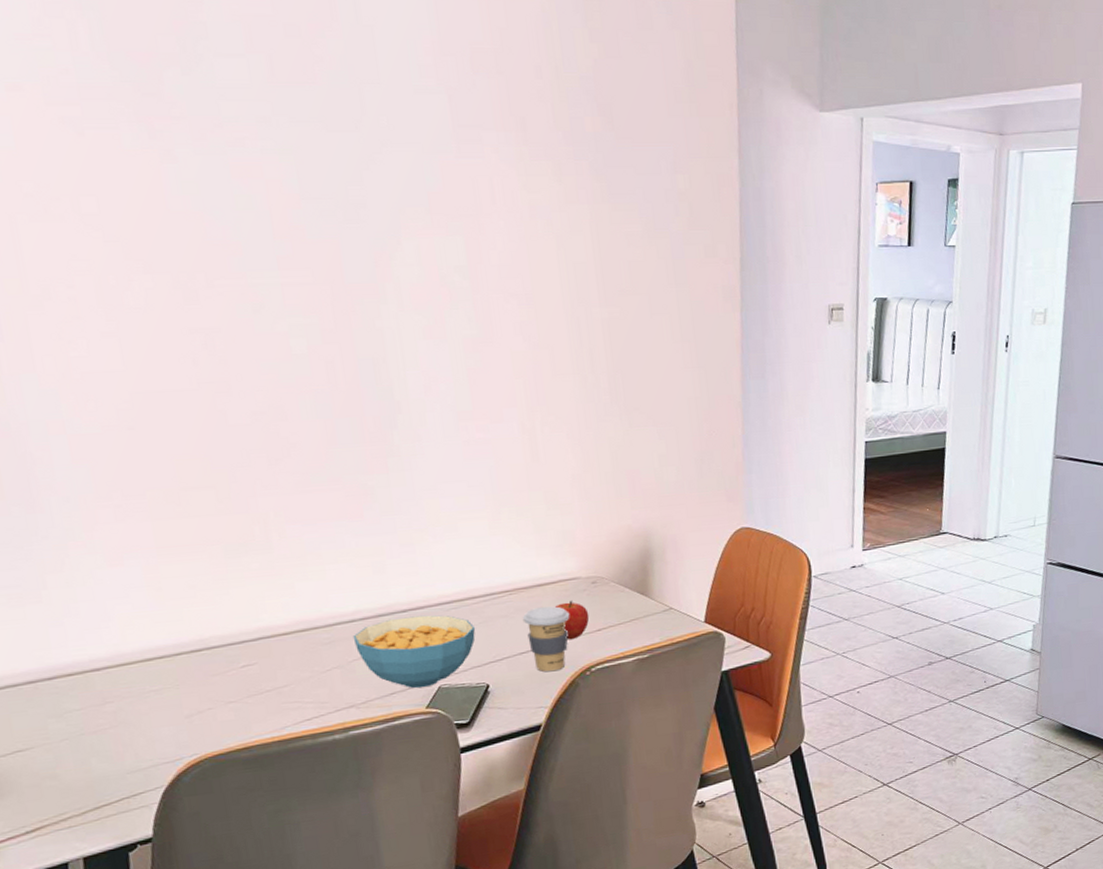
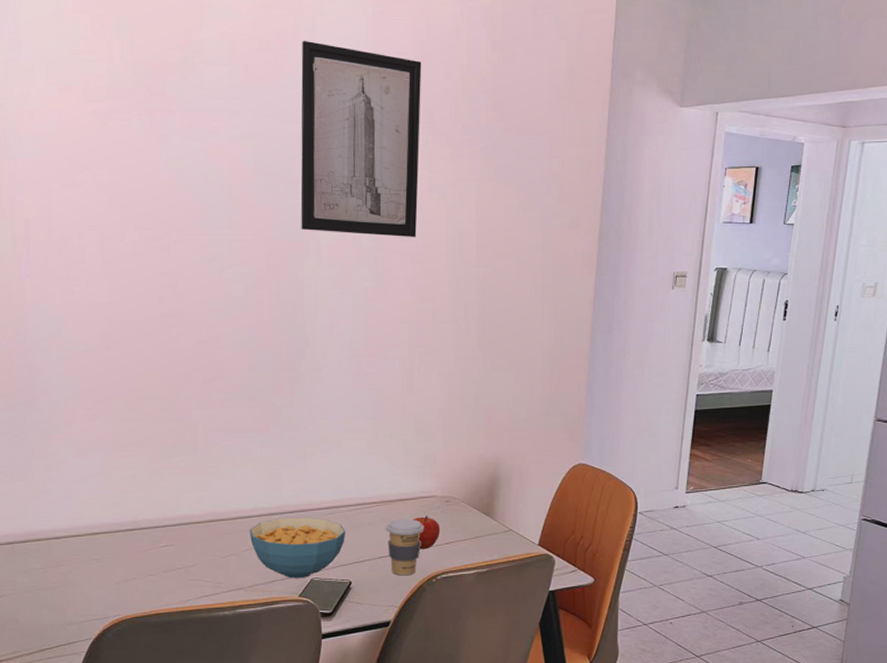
wall art: none [343,24,522,274] -> present [300,40,422,238]

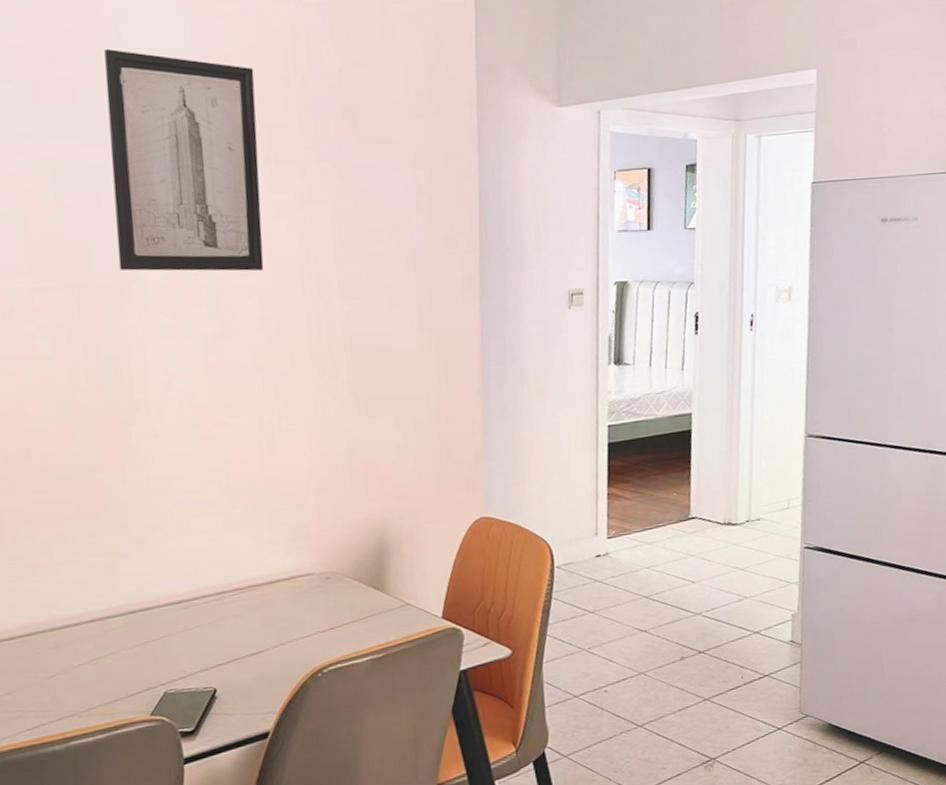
cereal bowl: present [249,517,346,579] -> none [79,615,205,694]
coffee cup: present [385,518,425,576] -> none [253,604,303,675]
fruit: present [412,515,441,550] -> none [286,597,323,640]

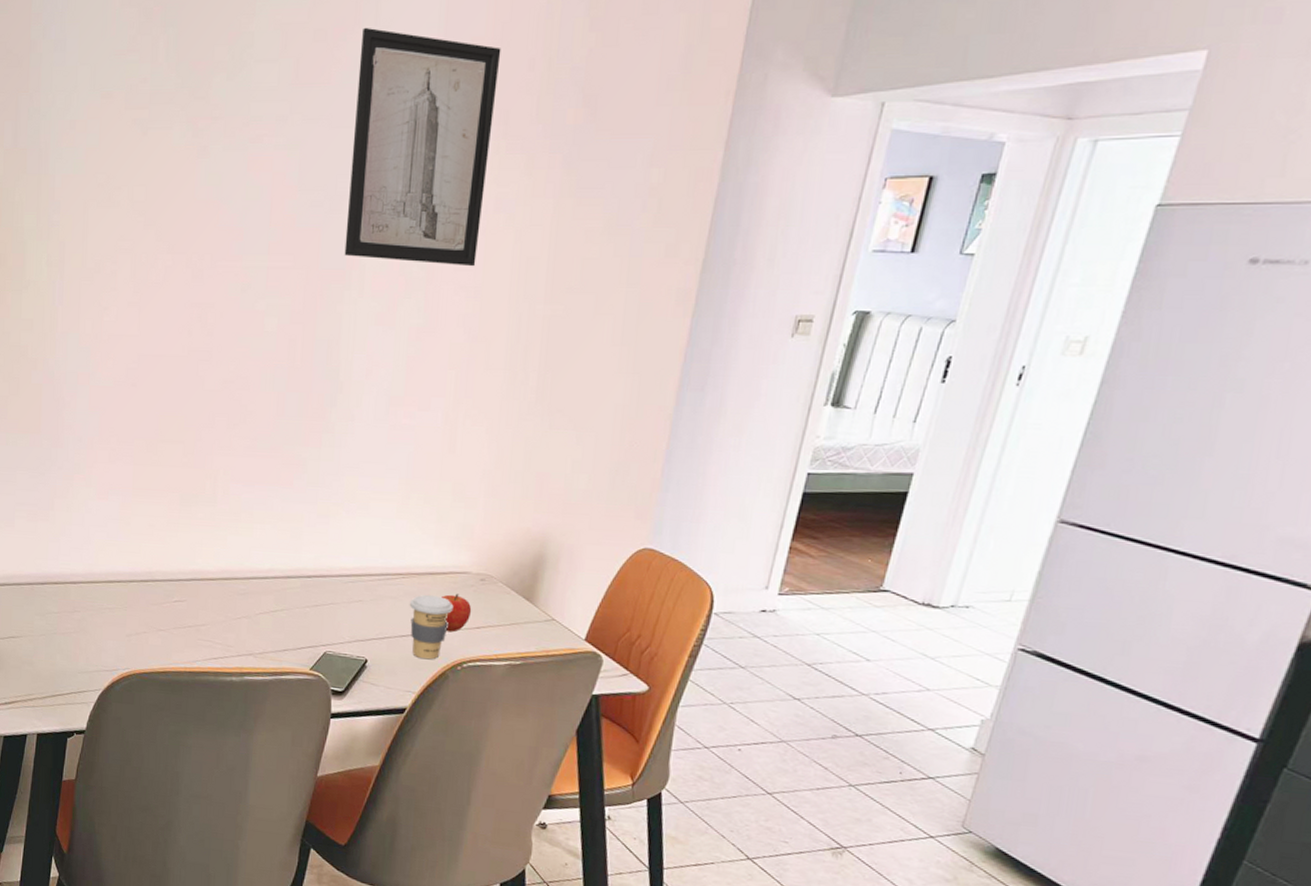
coffee cup: none [253,604,303,675] -> present [409,594,454,660]
fruit: none [286,597,323,640] -> present [440,593,472,633]

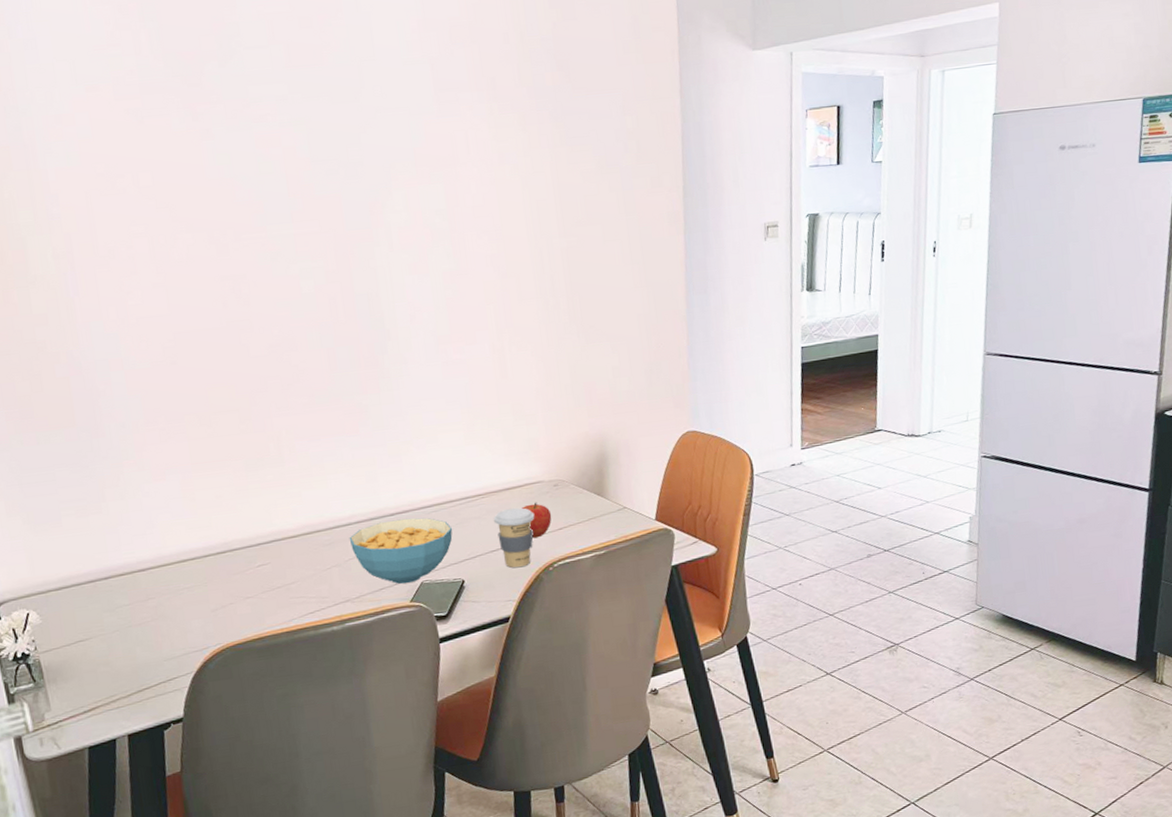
cereal bowl: none [263,581,366,651] -> present [349,517,453,584]
wall art: present [344,27,501,267] -> none [346,13,492,216]

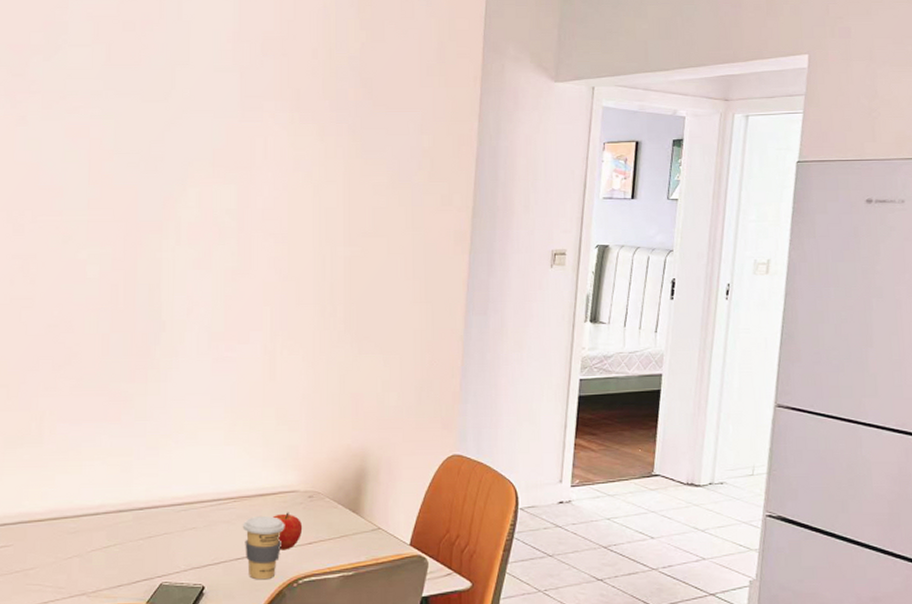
cereal bowl: present [349,517,453,584] -> none [94,514,200,584]

